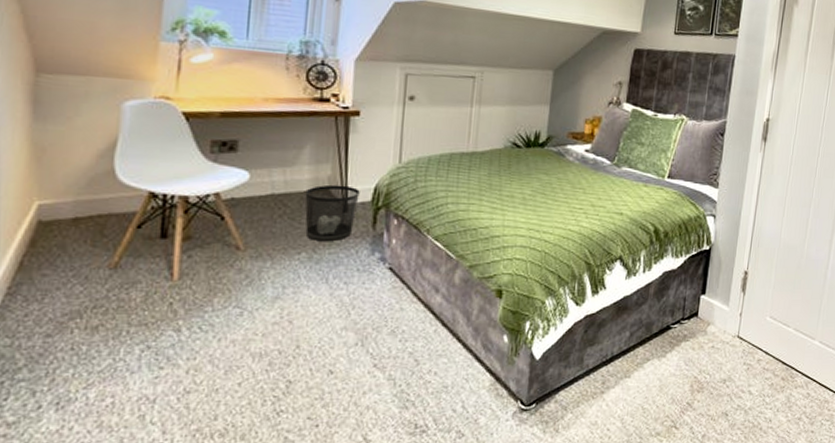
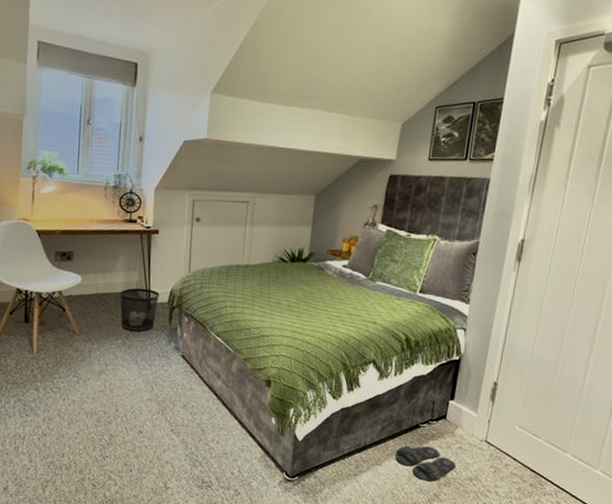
slippers: none [645,349,709,389] -> present [395,445,456,482]

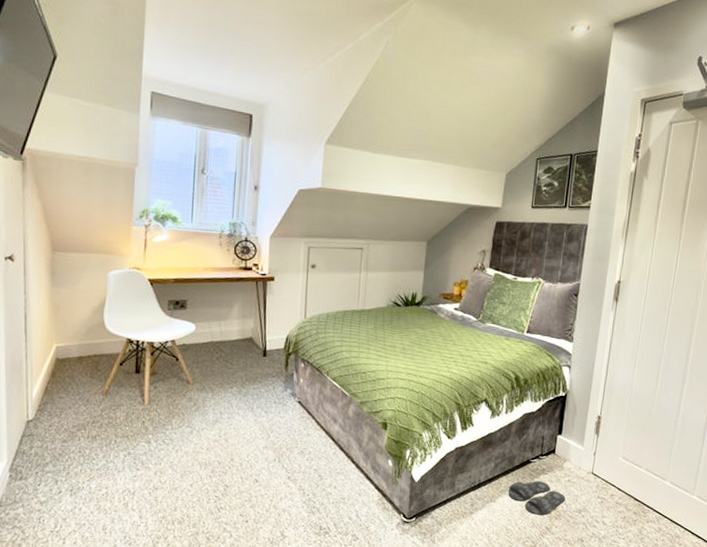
waste bin: present [120,288,159,332] -> none [235,335,275,380]

